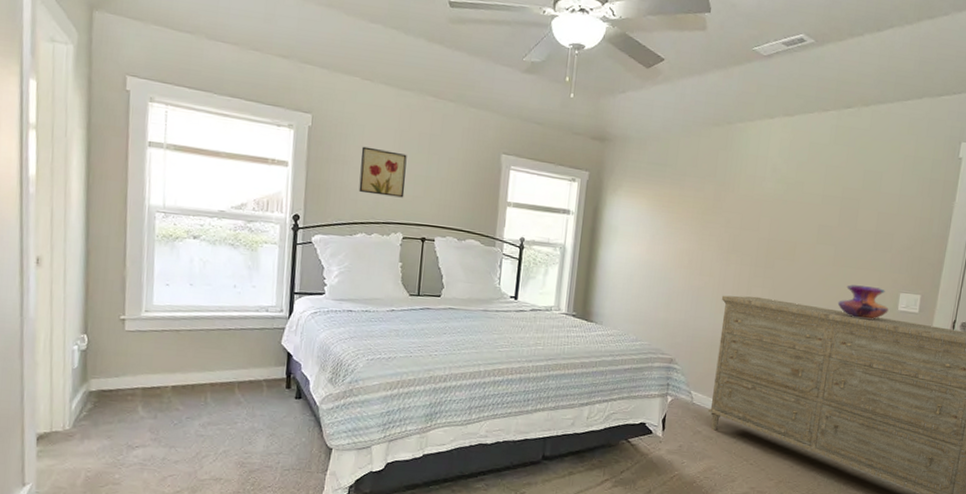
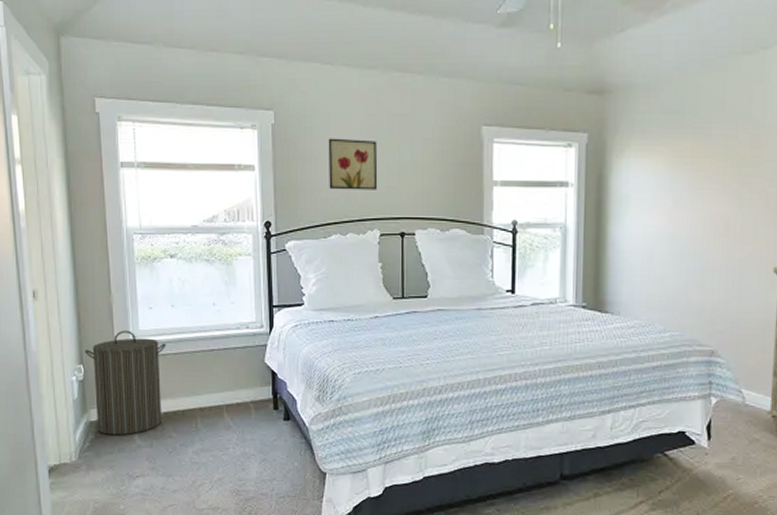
laundry hamper: none [90,304,181,407] -> present [85,330,166,436]

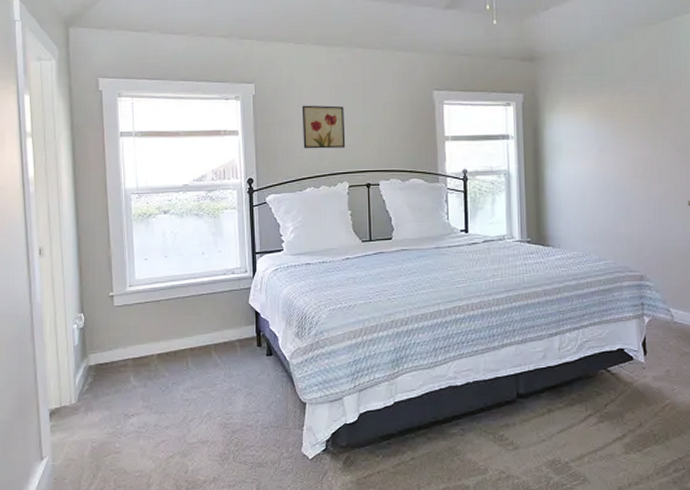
laundry hamper: present [85,330,166,436] -> none [85,280,159,378]

